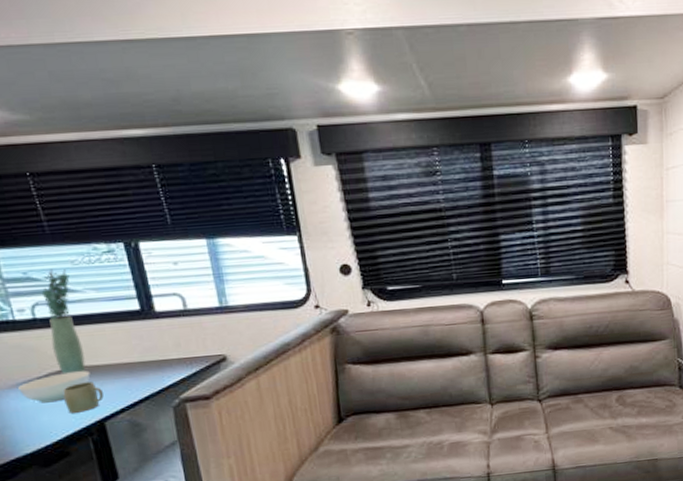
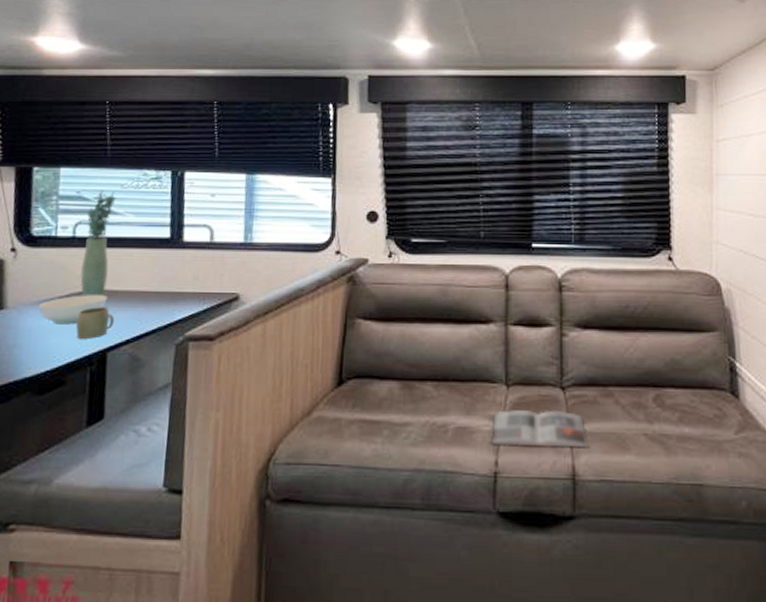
magazine: none [480,418,565,453] -> present [489,409,589,448]

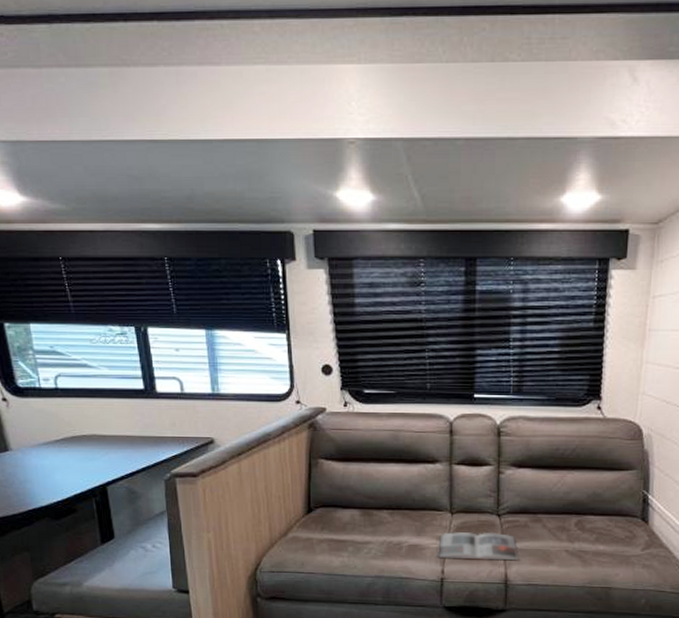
bowl: present [39,295,108,325] -> none [39,439,98,464]
mug: present [76,307,114,339] -> none [74,449,108,475]
vase: present [80,190,116,297] -> none [64,345,95,440]

